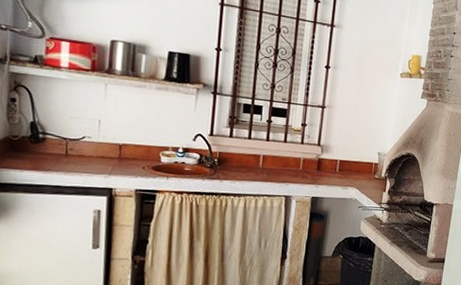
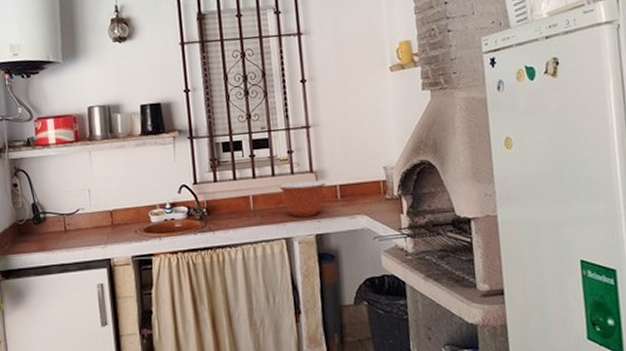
mixing bowl: none [288,150,329,182] -> present [278,181,326,217]

